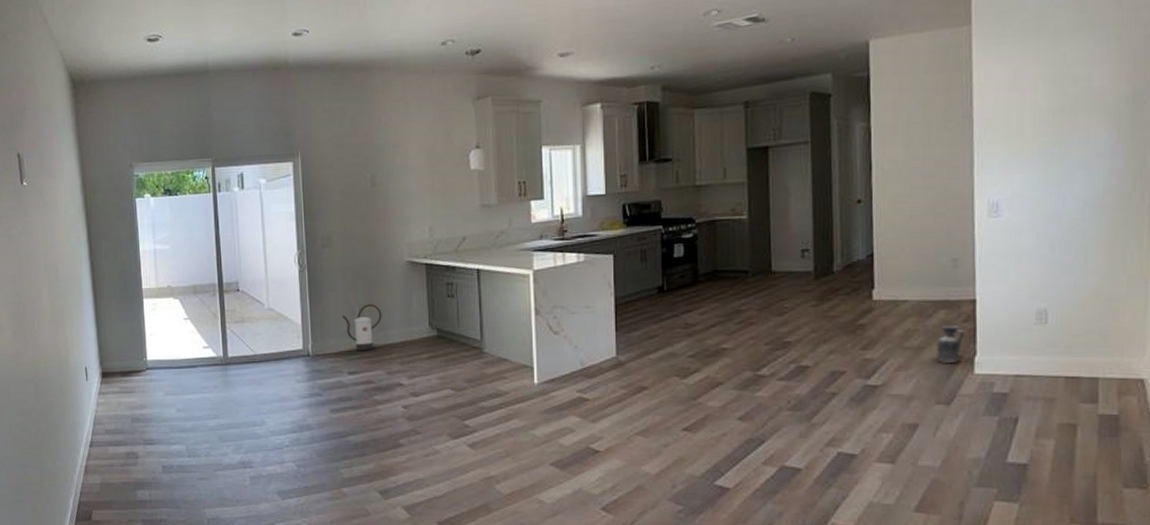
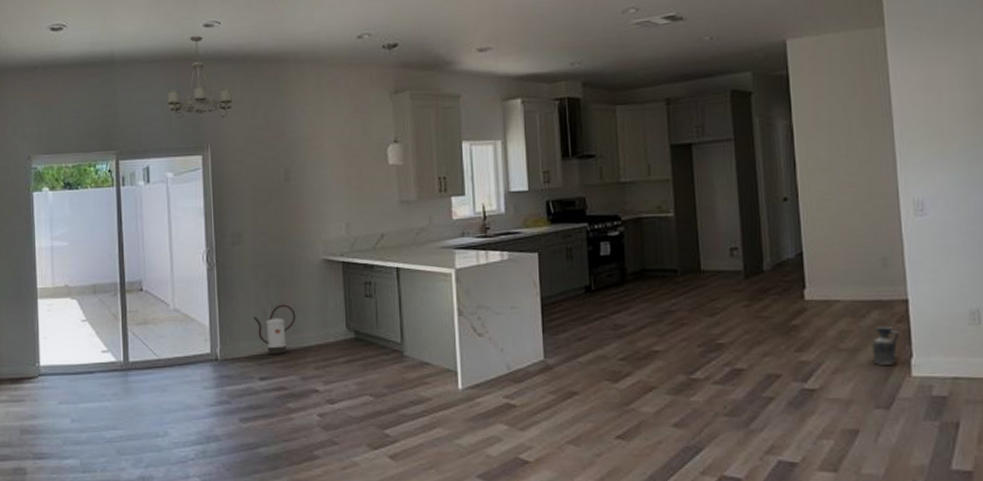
chandelier: none [259,45,322,128] -> present [168,36,233,120]

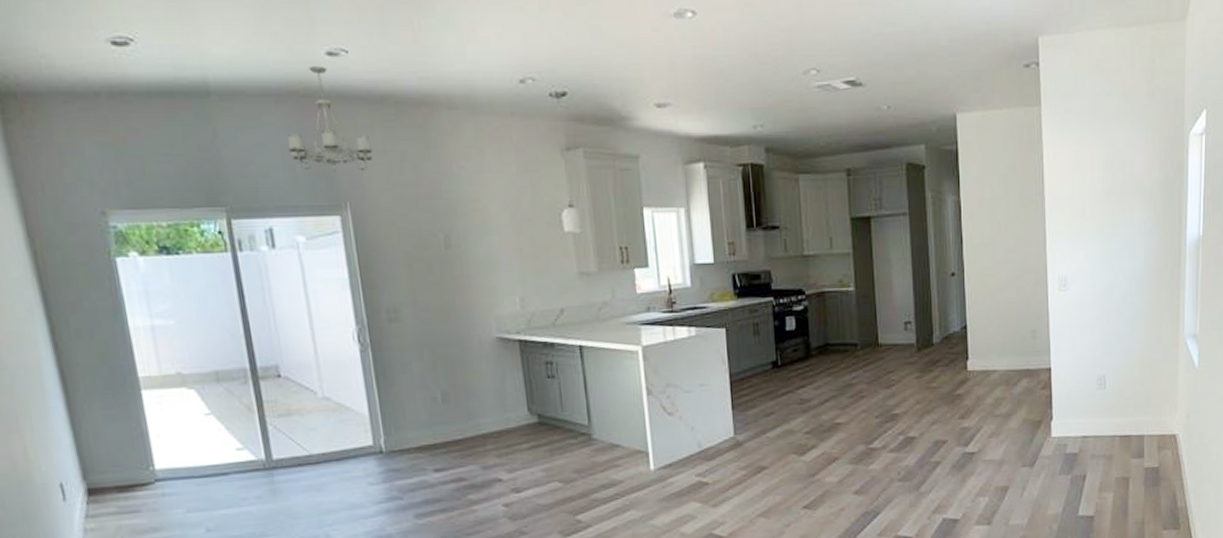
watering can: present [252,304,296,354] -> none [420,388,471,444]
ceramic jug: present [872,325,900,365] -> none [1021,392,1043,428]

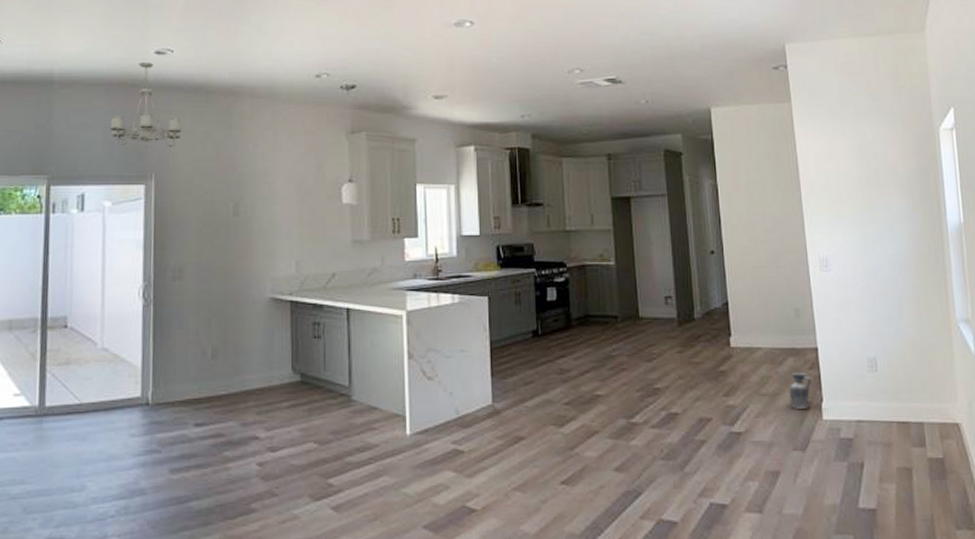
ceramic jug: none [1021,392,1043,428] -> present [789,372,812,409]

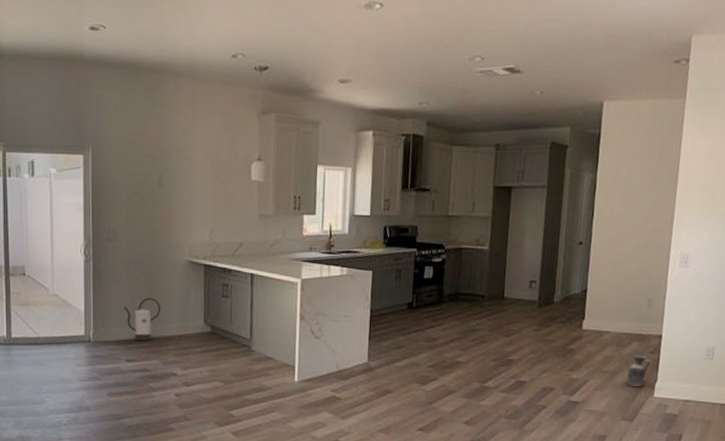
chandelier: present [110,63,182,148] -> none [53,38,114,122]
watering can: none [190,344,238,398] -> present [123,297,161,341]

